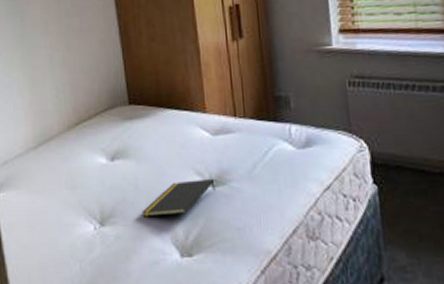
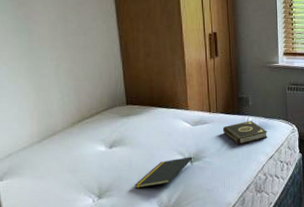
book: none [253,130,320,166] -> present [222,120,267,145]

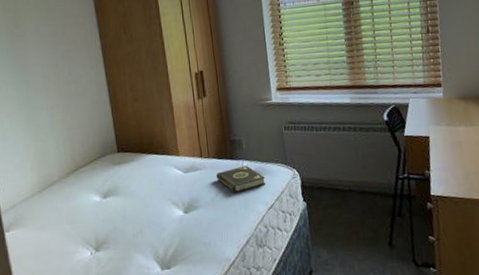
notepad: present [134,156,193,189] -> none [130,206,188,241]

